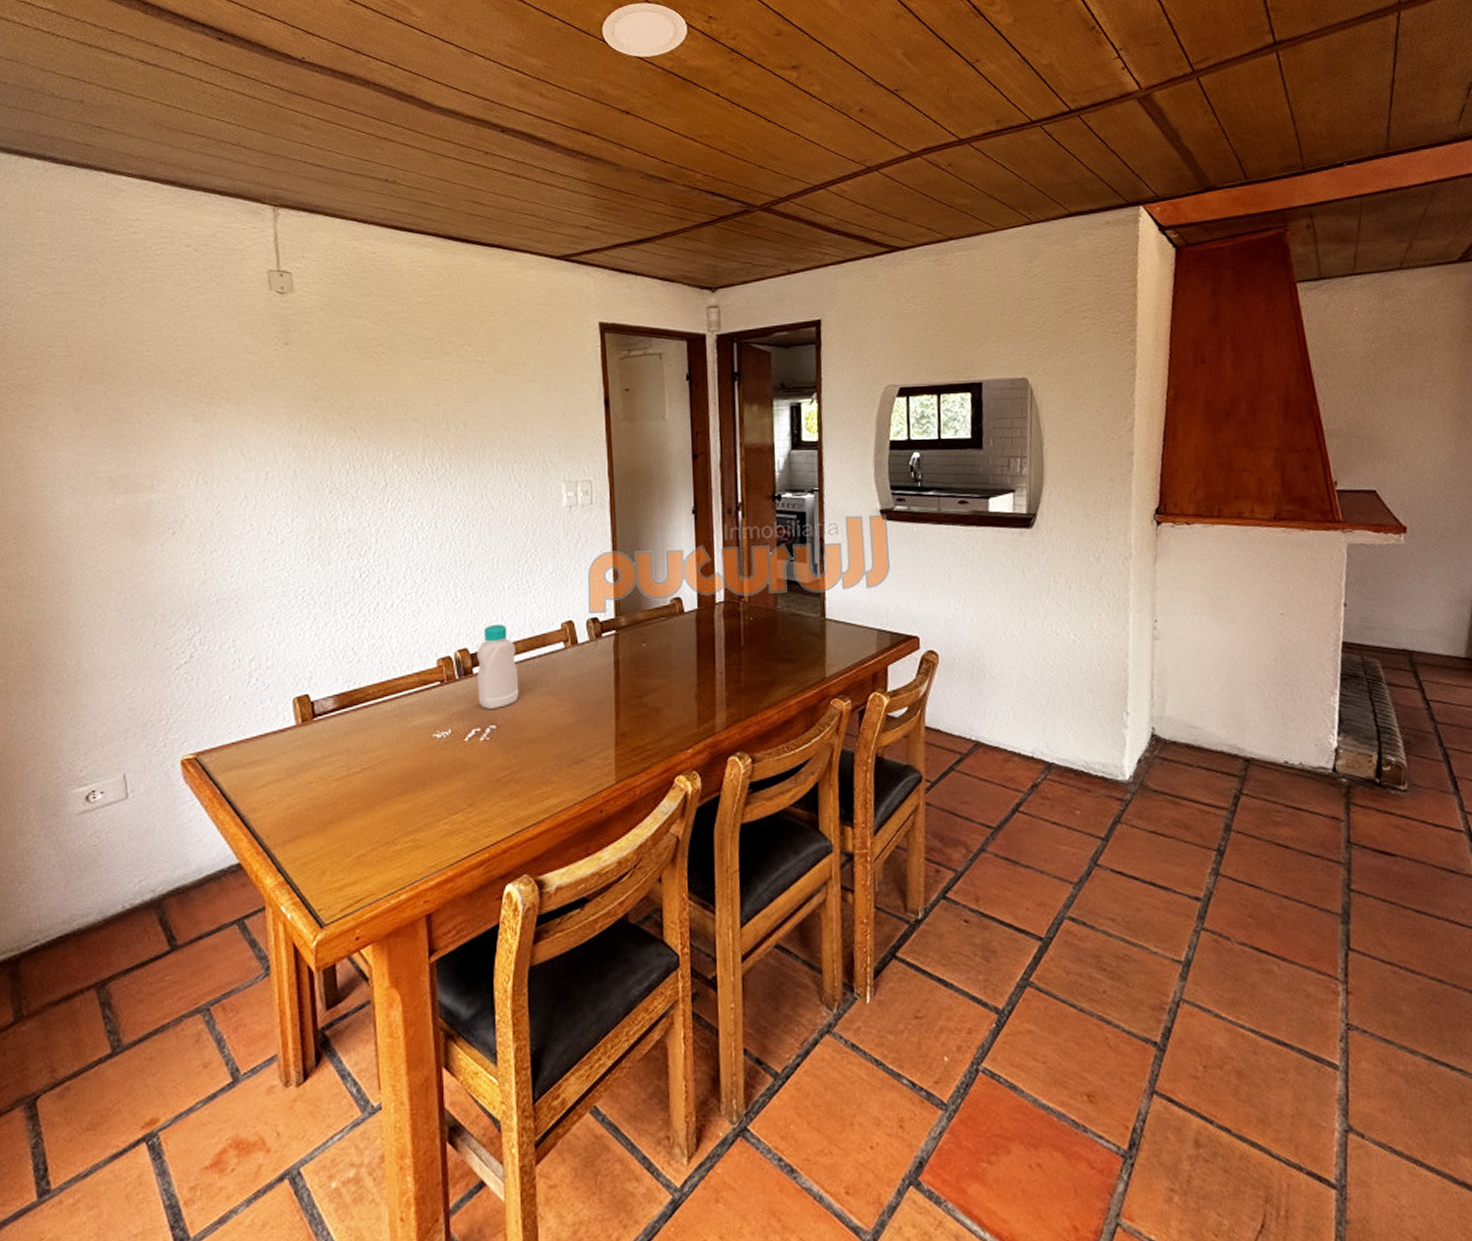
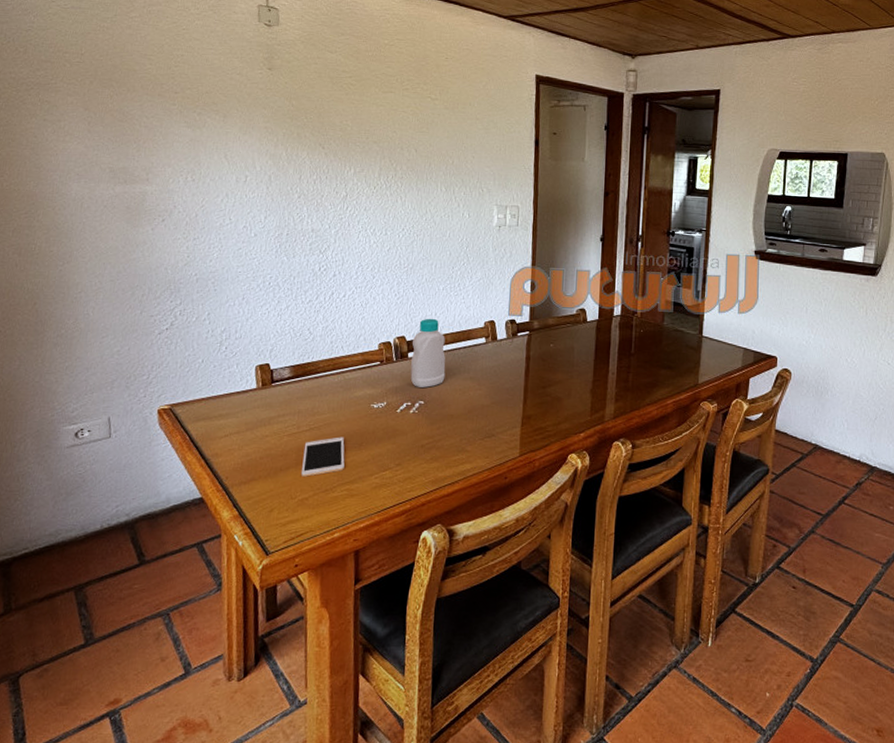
cell phone: none [356,776,407,829] -> present [301,437,345,477]

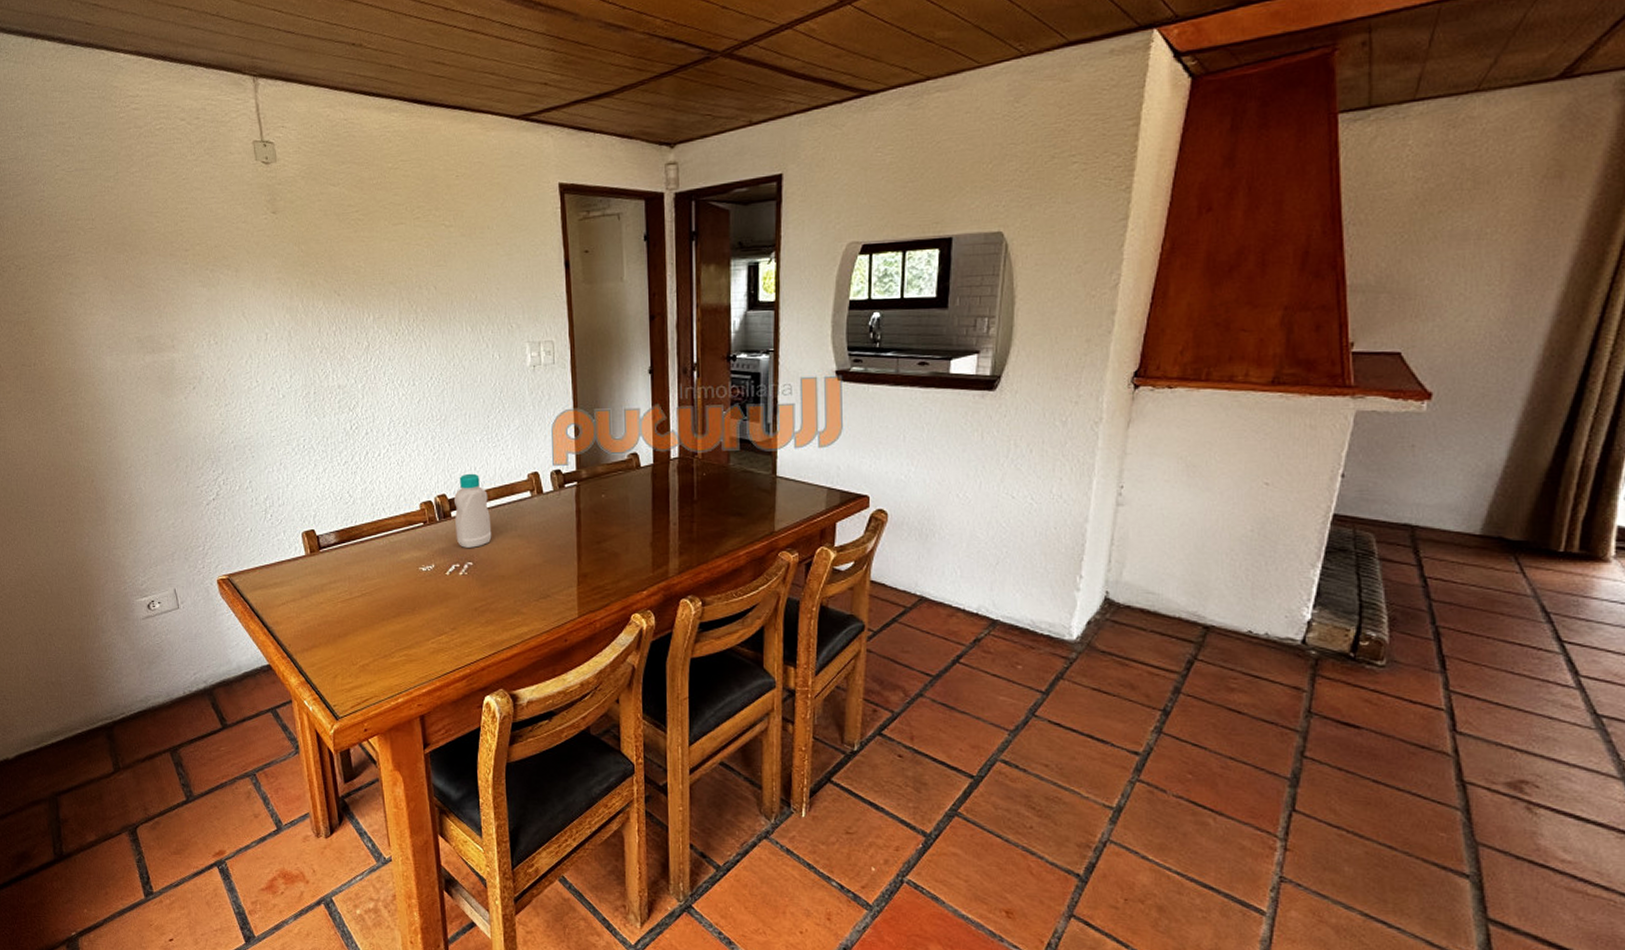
cell phone: present [301,437,345,477] -> none [358,602,400,643]

